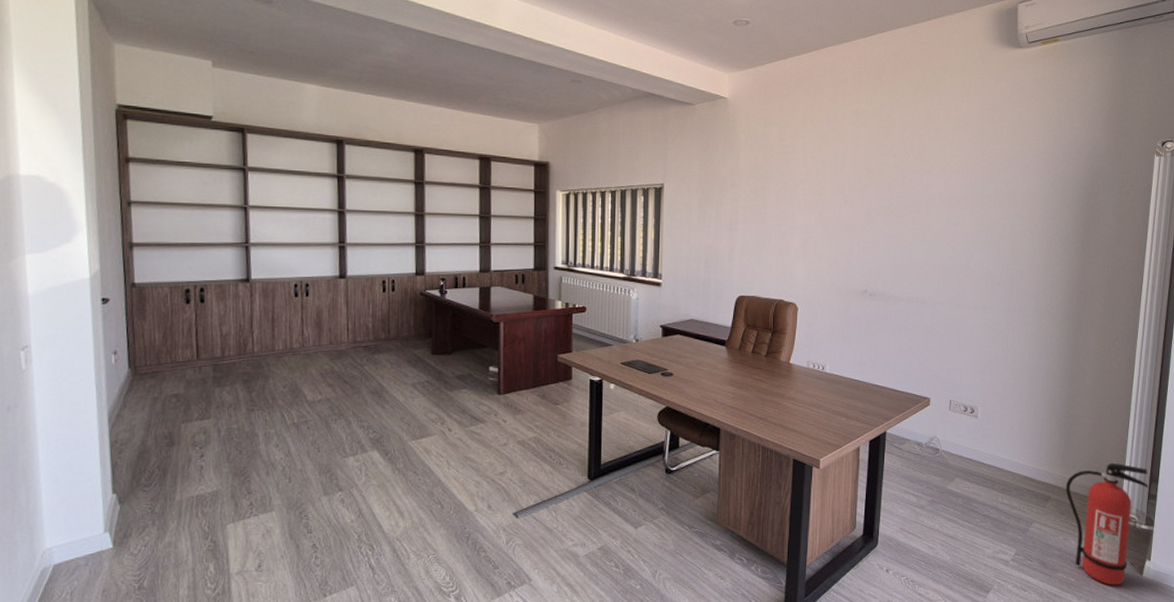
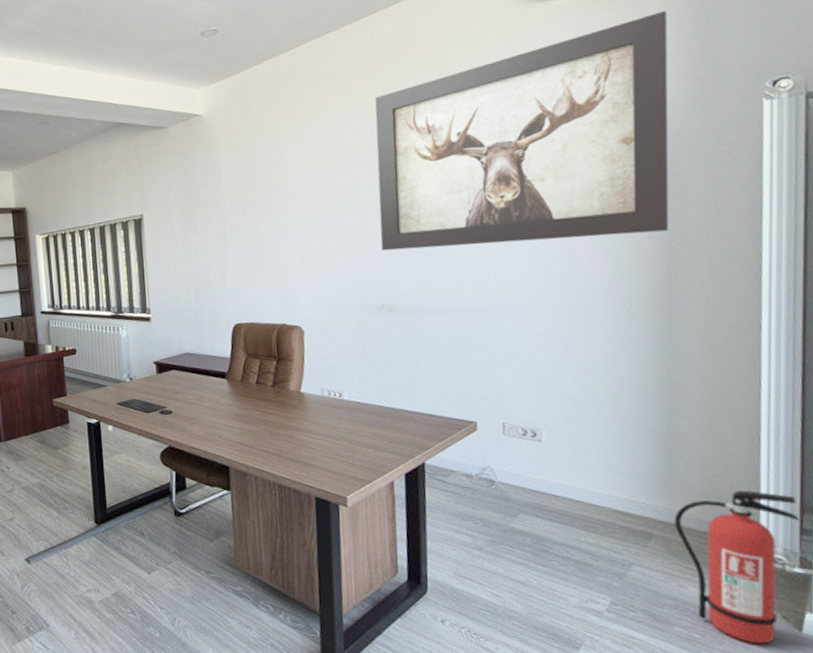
wall art: none [869,73,1098,251] -> present [375,10,670,251]

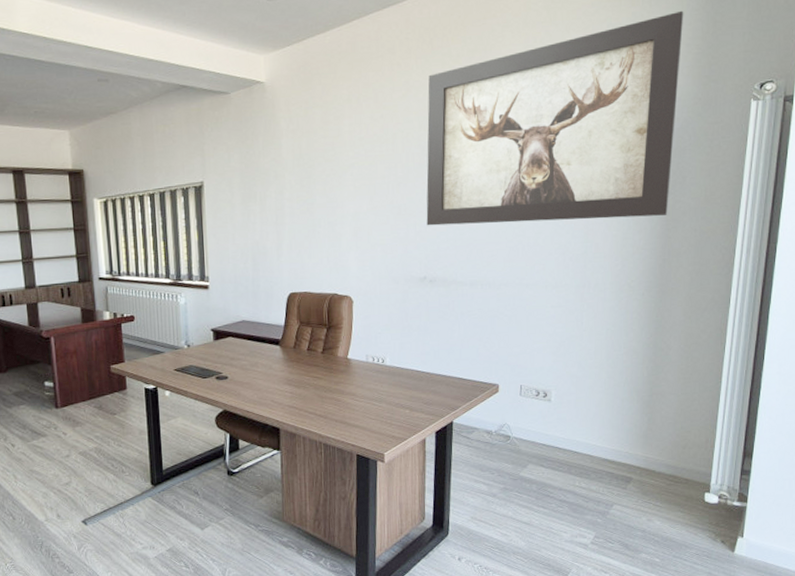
fire extinguisher: present [674,489,800,644] -> none [649,439,742,564]

